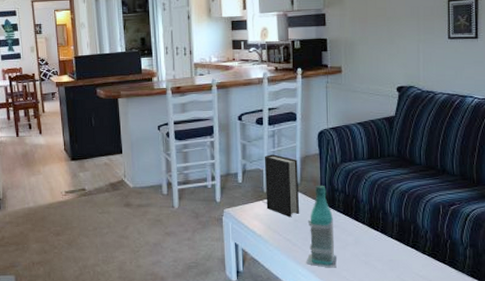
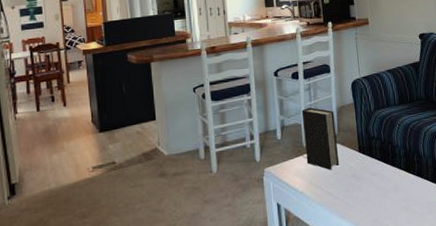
bottle: present [306,185,337,268] -> none [347,134,379,218]

